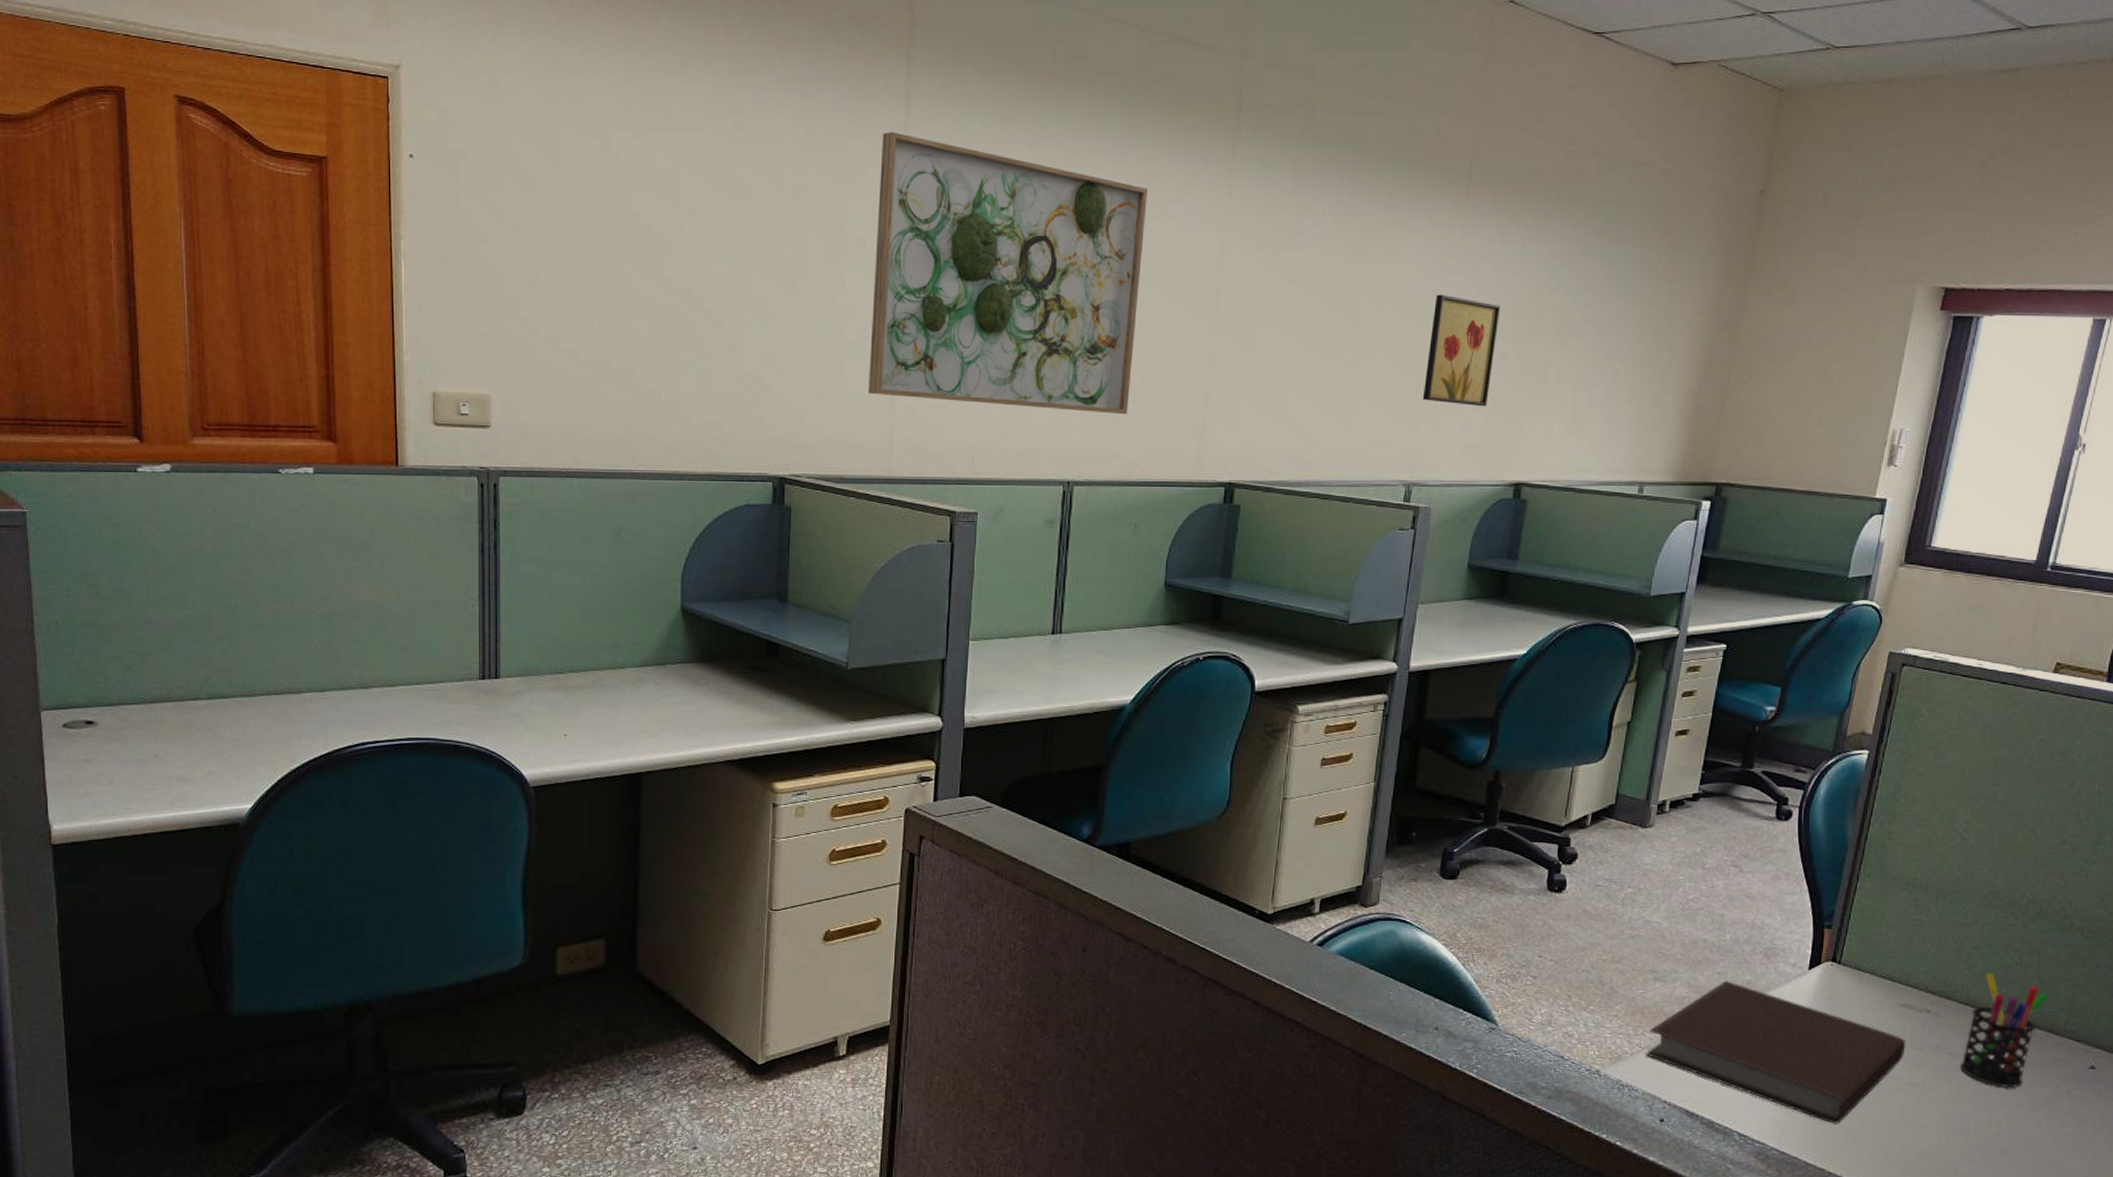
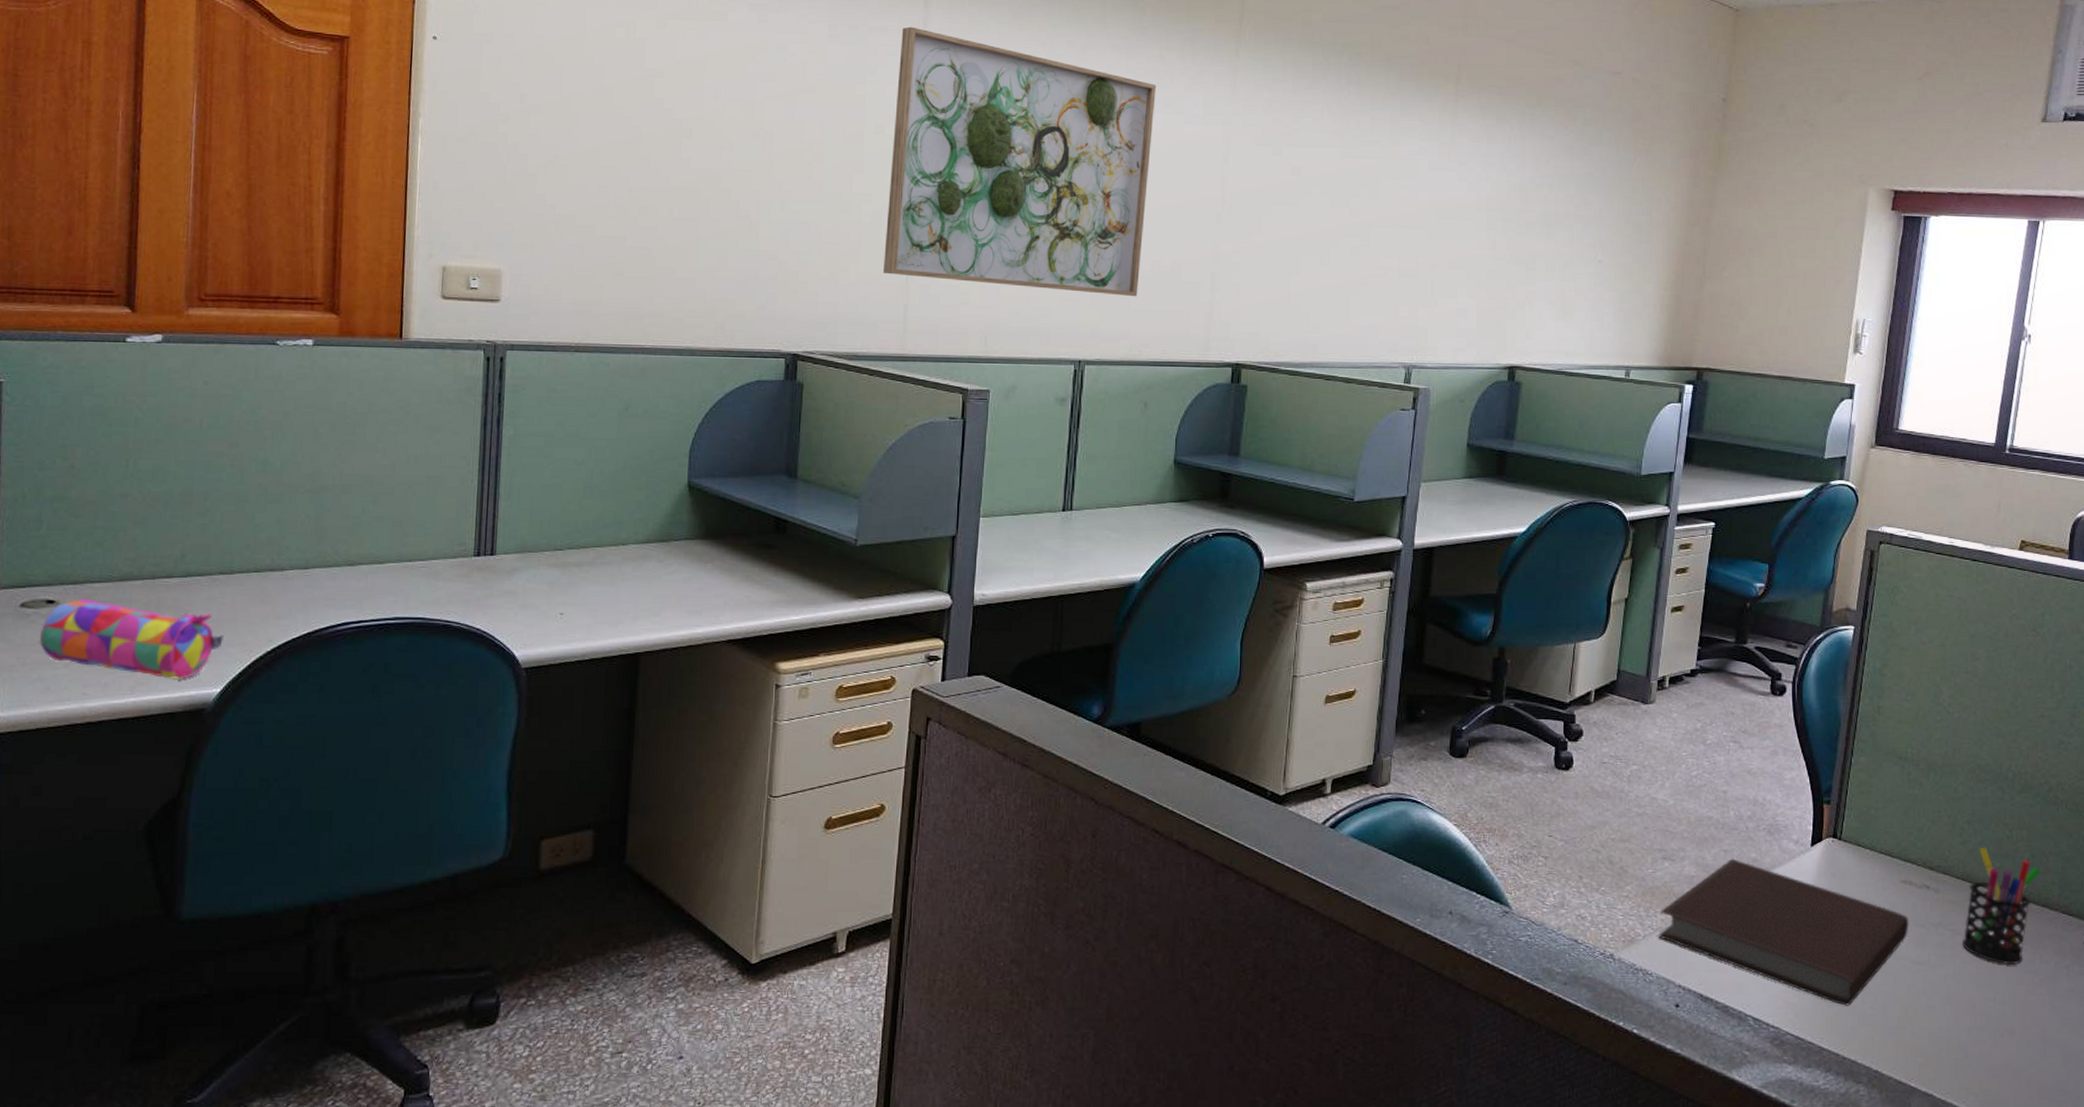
pencil case: none [82,719,252,796] -> present [39,598,225,679]
wall art: present [1422,294,1501,407] -> none [1419,188,1490,294]

